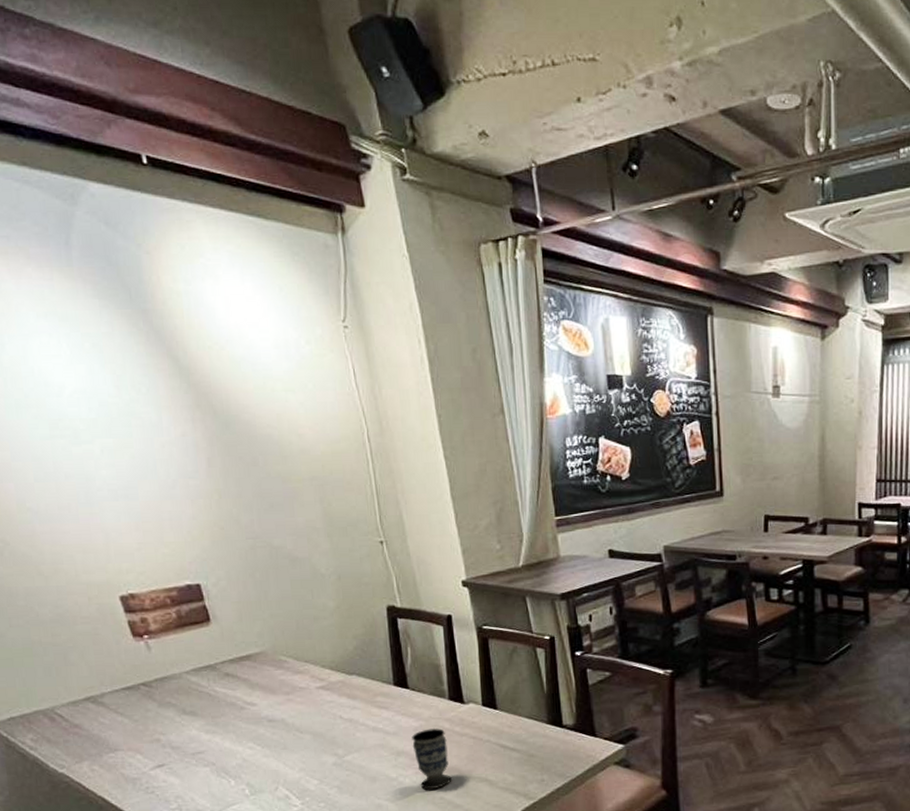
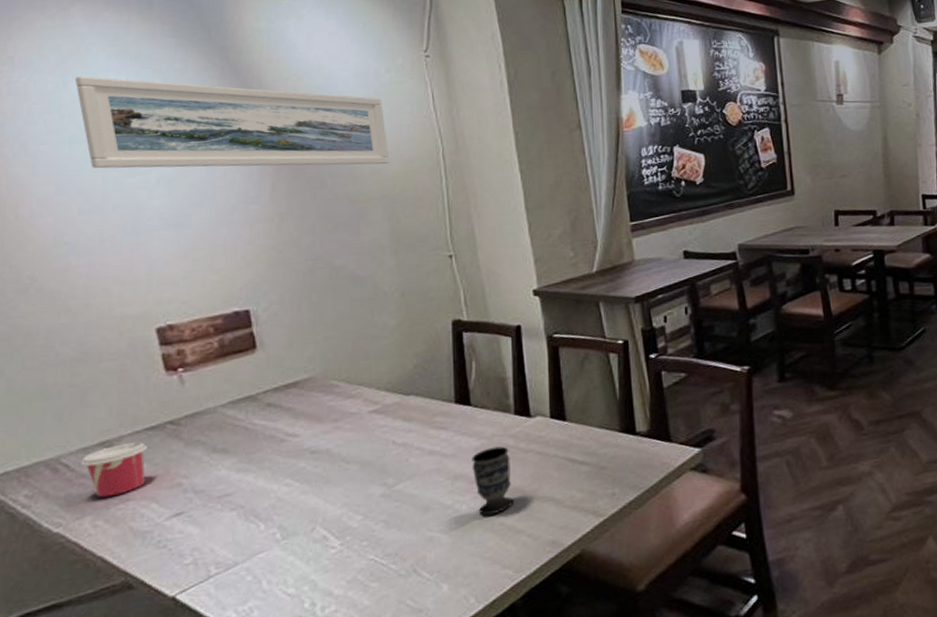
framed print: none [10,338,317,443] -> present [74,76,390,169]
cup: none [72,700,129,746] -> present [81,442,148,498]

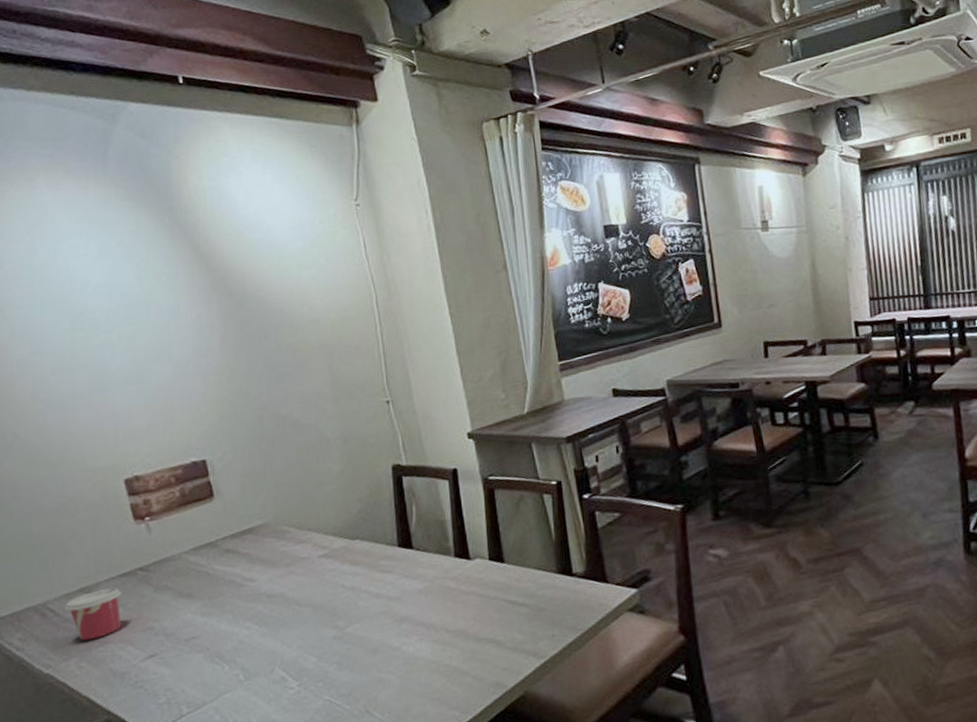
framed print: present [74,76,390,169] -> none [43,242,328,329]
cup: present [472,446,514,516] -> none [416,588,458,657]

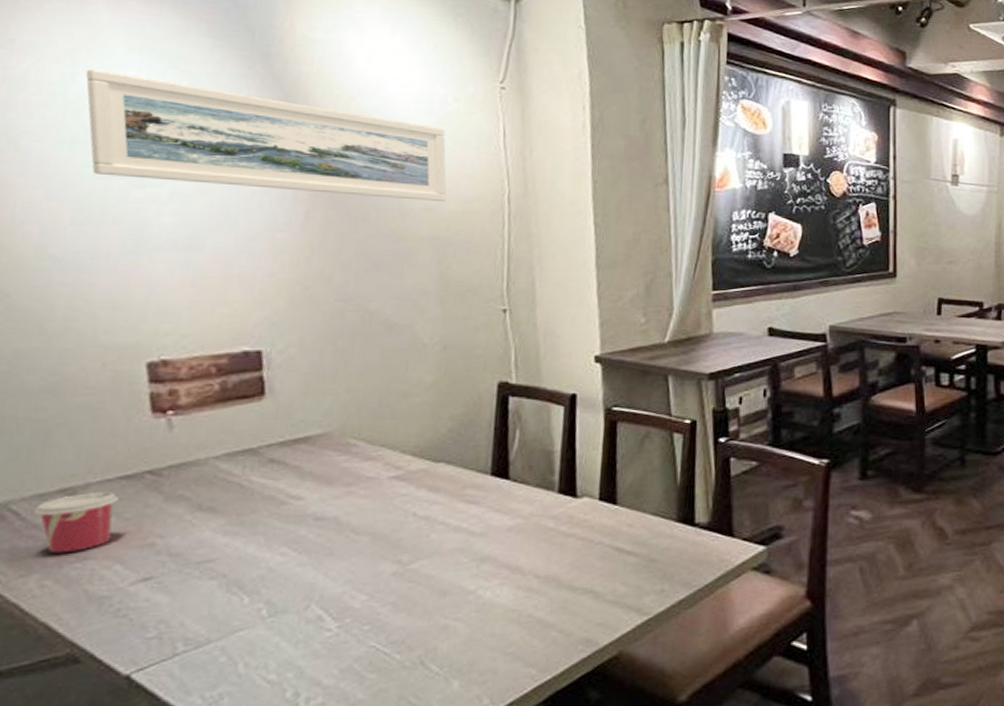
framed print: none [43,242,328,329] -> present [85,69,447,201]

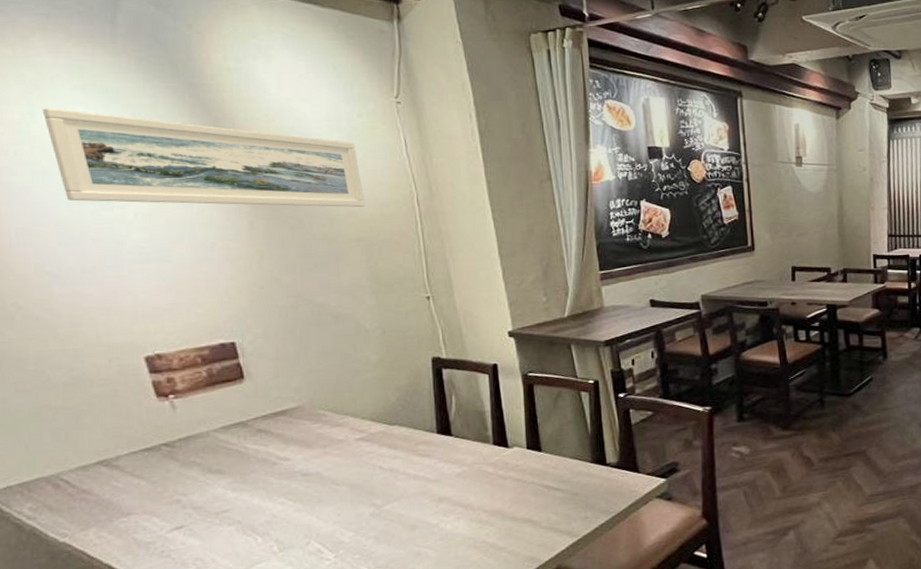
cup: present [34,492,119,554] -> none [81,462,145,512]

